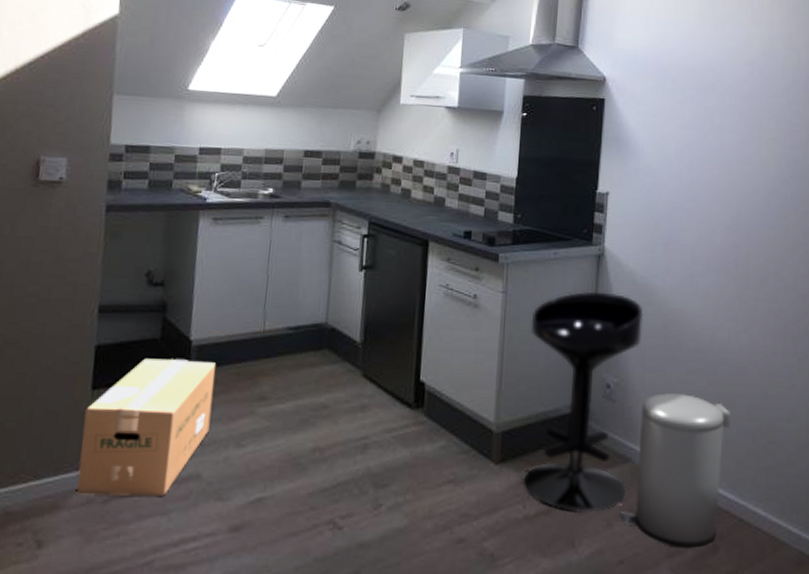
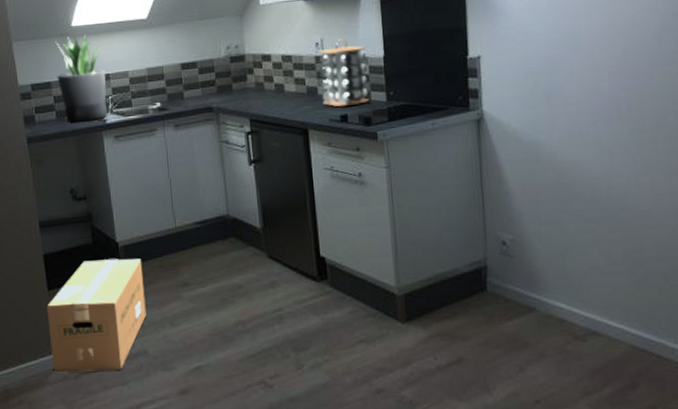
planter: none [158,95,218,198] -> present [55,33,108,123]
spice rack: none [448,152,500,224] -> present [319,38,369,108]
bar stool: present [522,291,644,513] -> none [417,153,535,360]
pedal bin: present [619,392,730,548] -> none [530,243,638,386]

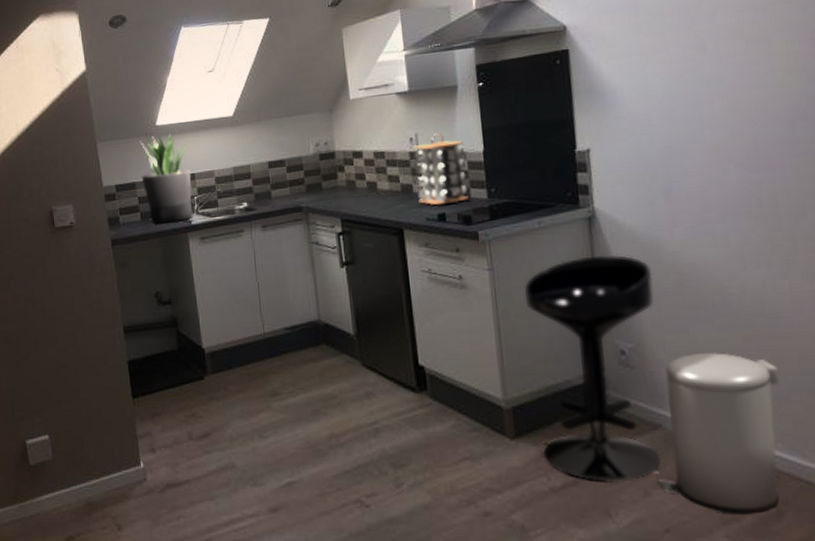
box: present [47,258,147,373] -> none [131,366,234,487]
bar stool: none [417,153,535,360] -> present [523,254,661,482]
pedal bin: none [530,243,638,386] -> present [657,353,780,514]

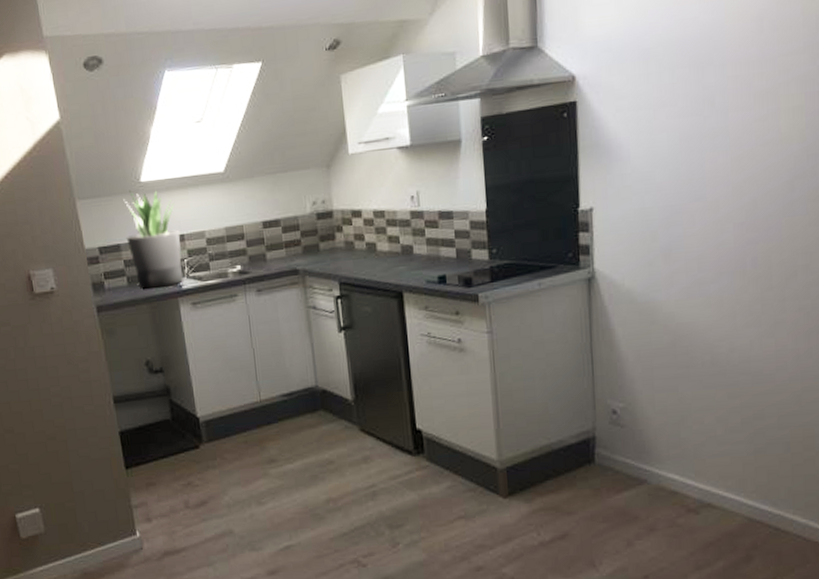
spice rack: present [413,132,469,206] -> none [414,190,470,268]
bar stool: present [523,254,661,482] -> none [521,315,647,535]
pedal bin: present [657,353,780,514] -> none [640,410,758,560]

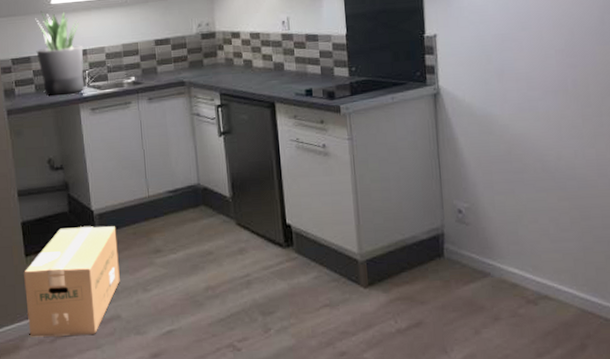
box: none [125,434,232,555] -> present [24,226,120,337]

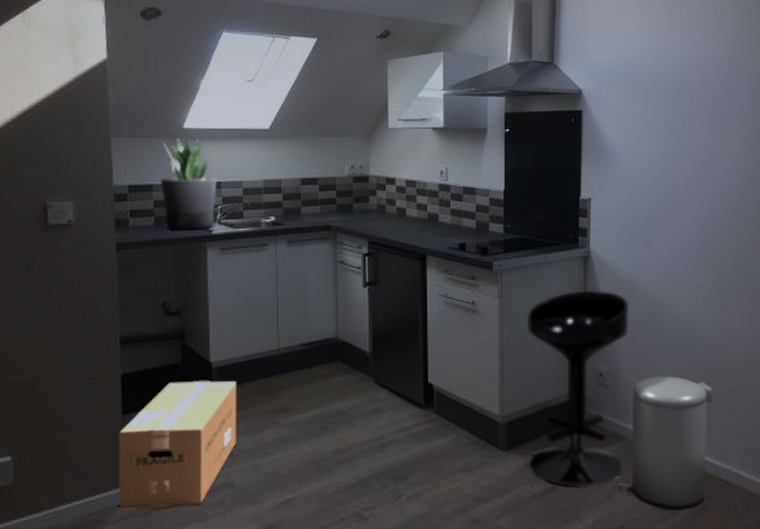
bar stool: none [378,126,489,323] -> present [526,290,630,487]
pedal bin: none [486,211,586,348] -> present [618,375,713,510]

